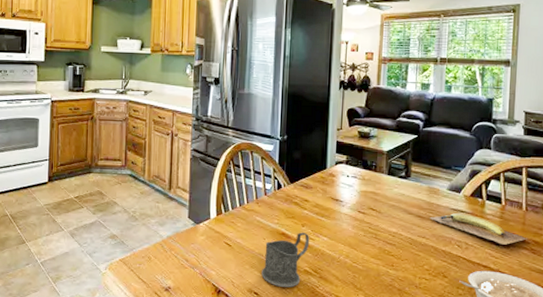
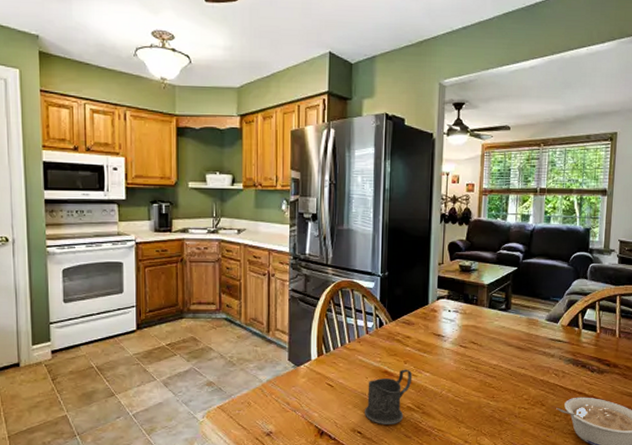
banana: present [429,213,528,245] -> none [528,343,621,371]

